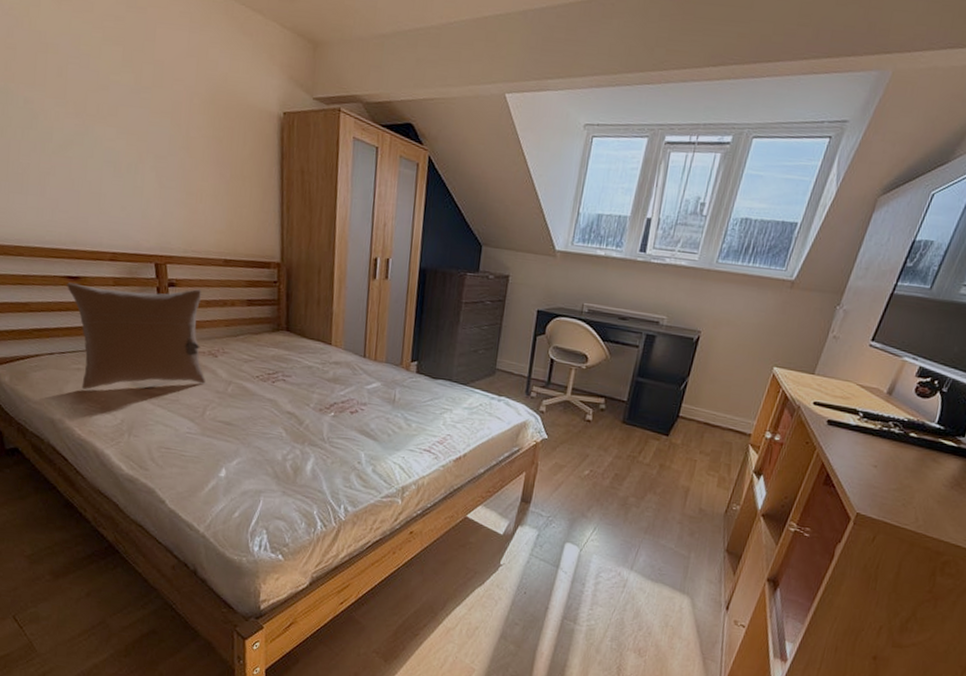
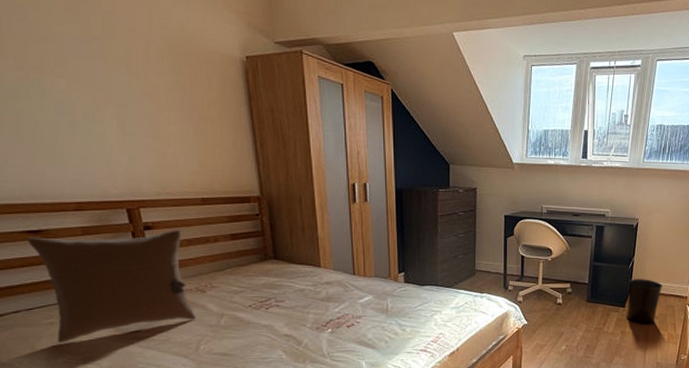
waste bin: none [669,403,721,461] -> present [627,279,663,325]

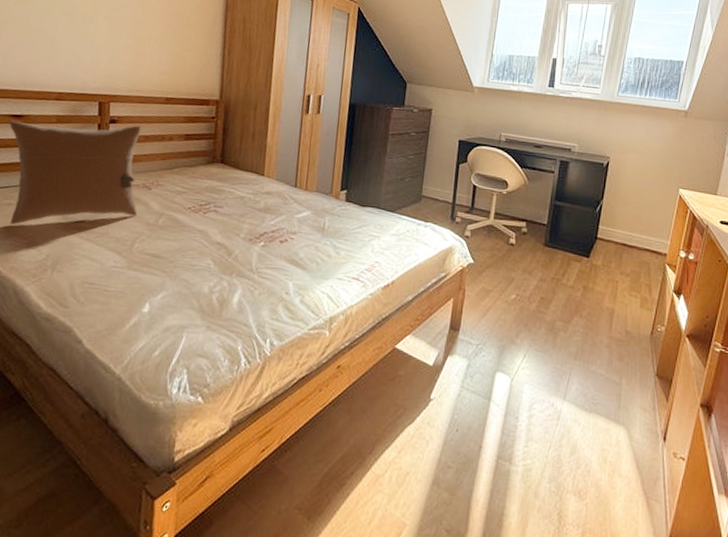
waste bin: present [627,279,663,325] -> none [591,225,637,282]

